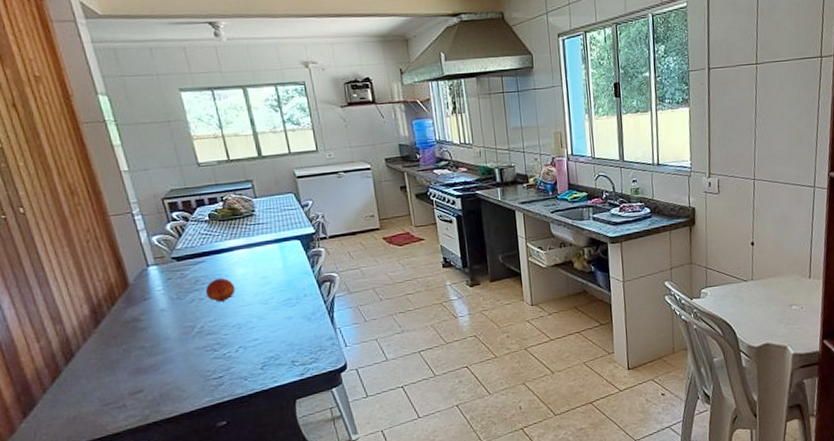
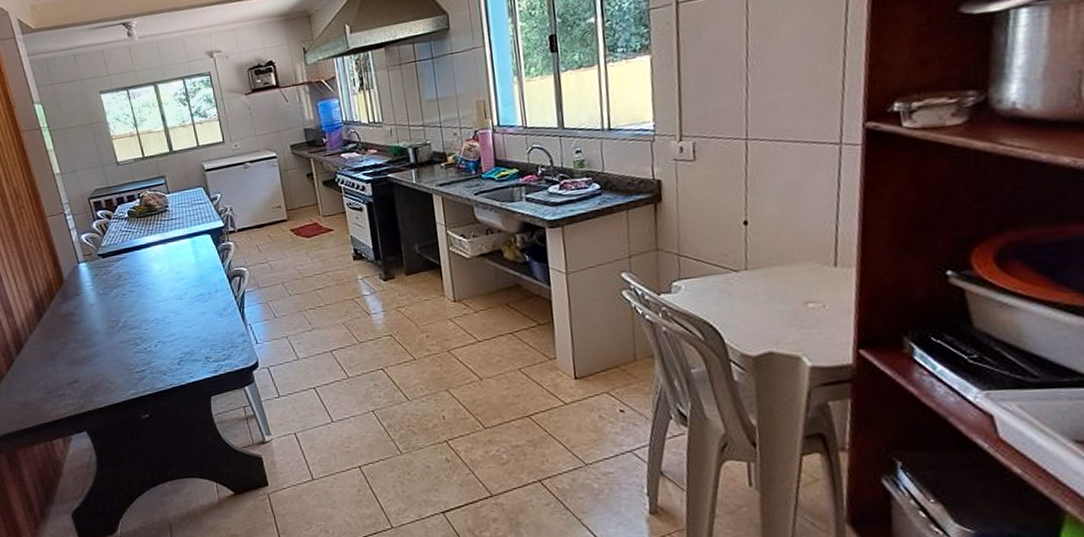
fruit: present [205,277,235,302] -> none [127,273,153,298]

